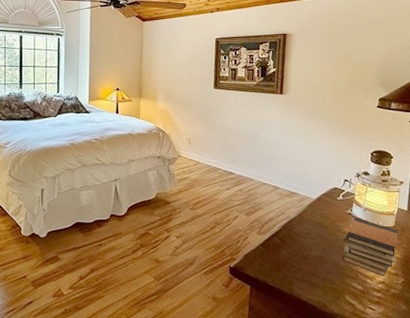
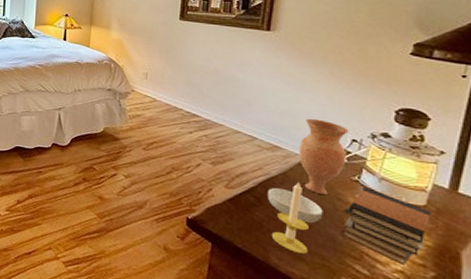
cereal bowl: none [289,229,329,254] -> present [268,188,323,223]
candle: none [294,221,321,281] -> present [271,182,309,254]
vase: none [309,165,342,229] -> present [299,118,349,196]

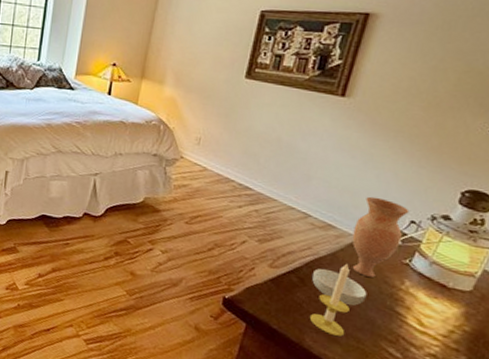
book stack: present [341,187,431,265] -> none [381,270,476,349]

